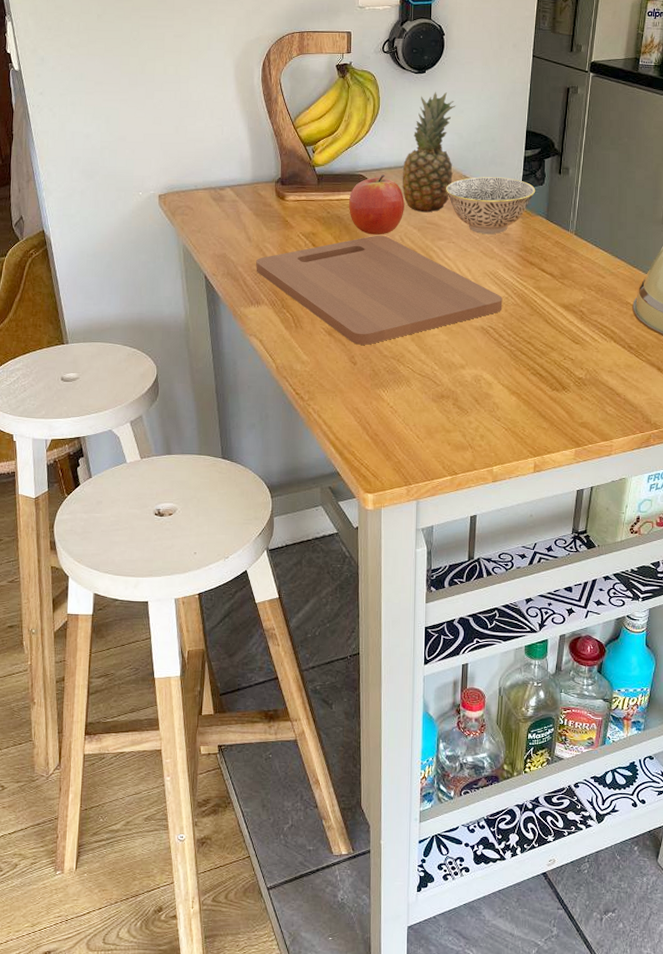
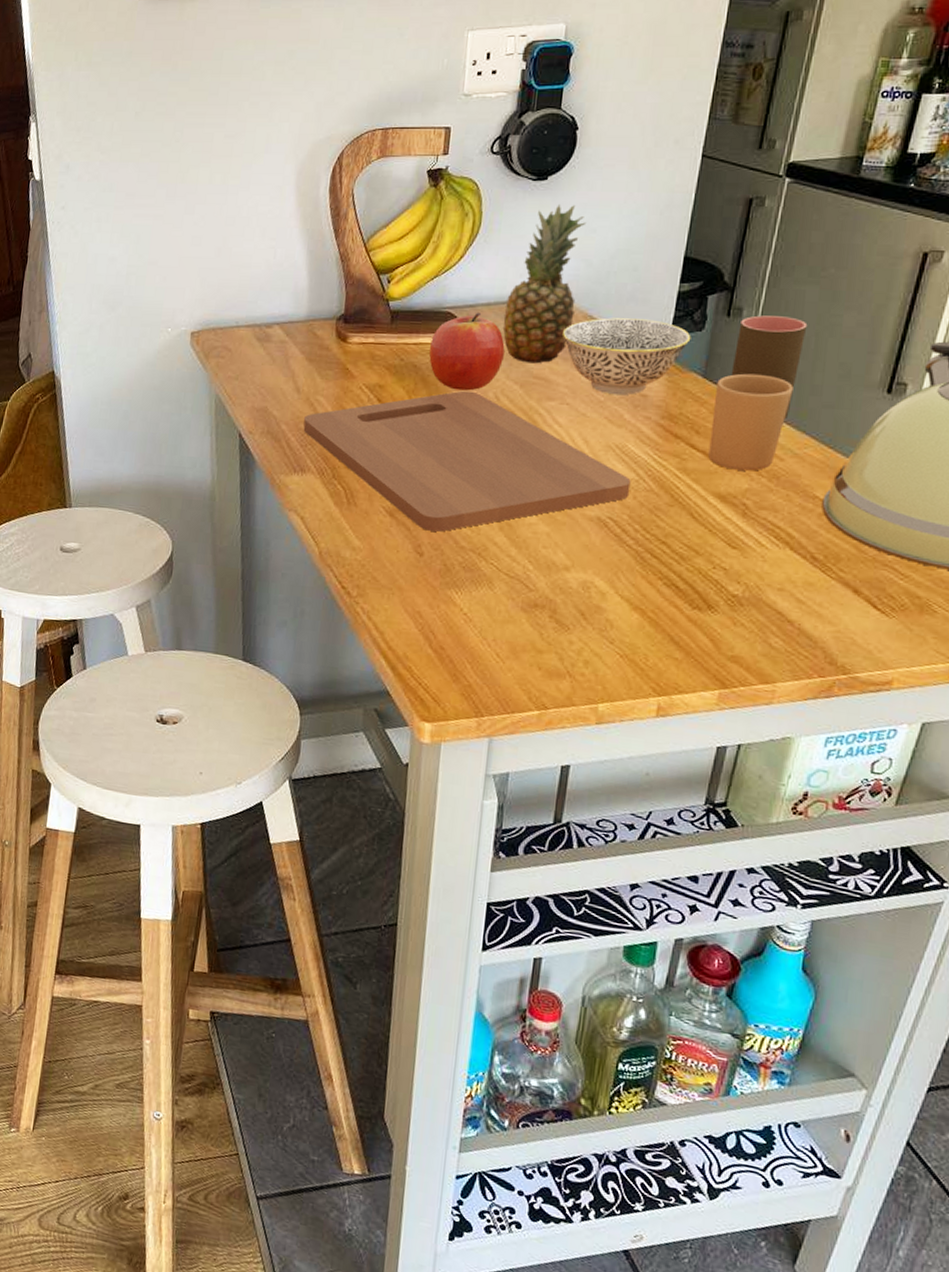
mug: none [554,215,607,287] -> present [708,373,793,471]
cup: none [565,173,613,248] -> present [731,315,808,420]

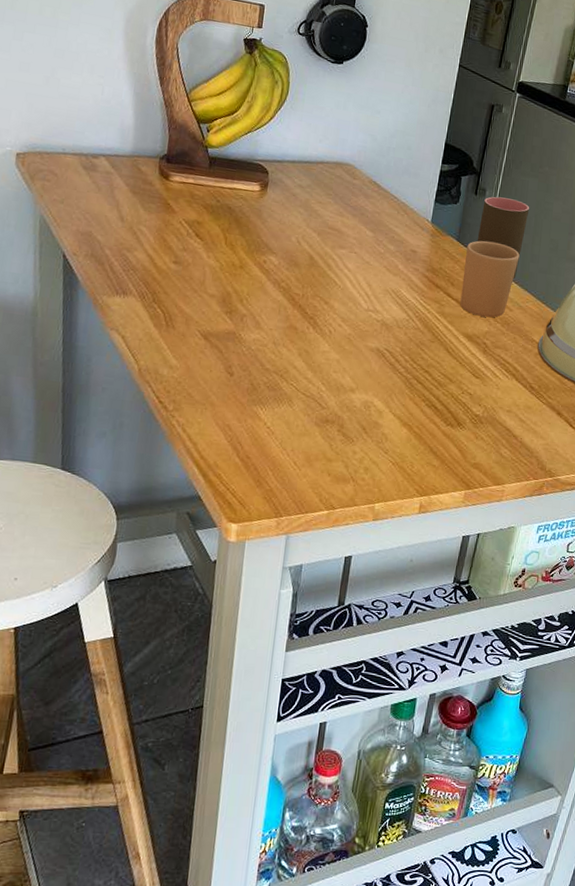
cutting board: present [303,390,631,532] -> none [126,233,403,355]
apple: present [429,312,505,391] -> none [242,167,306,234]
fruit: present [502,203,587,364] -> none [304,85,373,217]
bowl: present [563,318,691,395] -> none [353,184,449,250]

